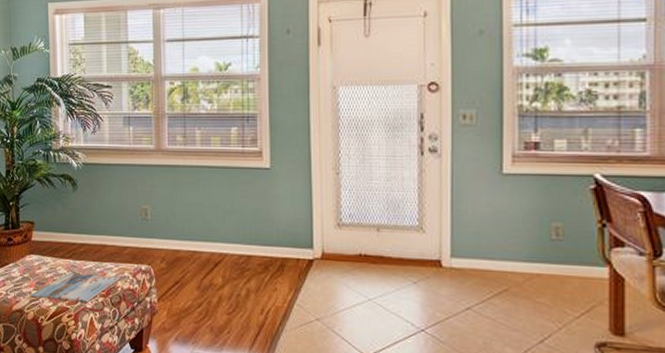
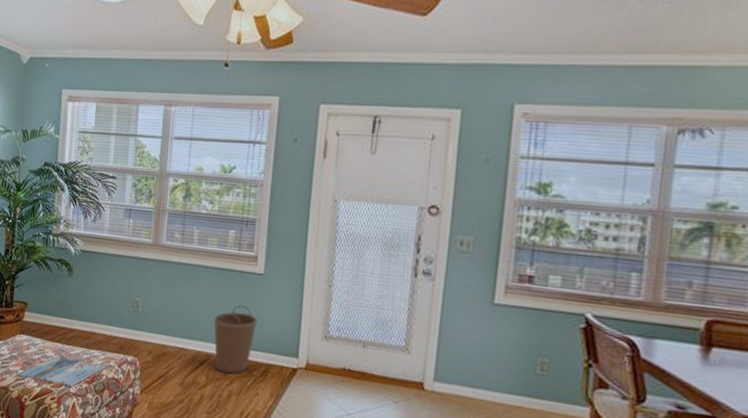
basket: none [225,202,268,272] -> present [214,305,257,375]

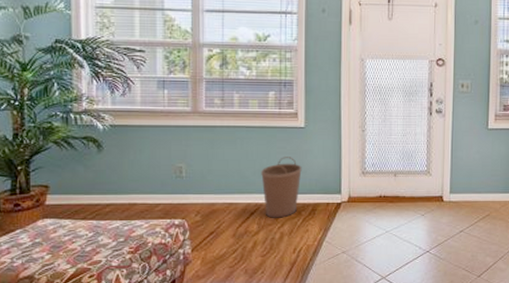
magazine: present [17,356,106,387] -> none [43,232,152,262]

